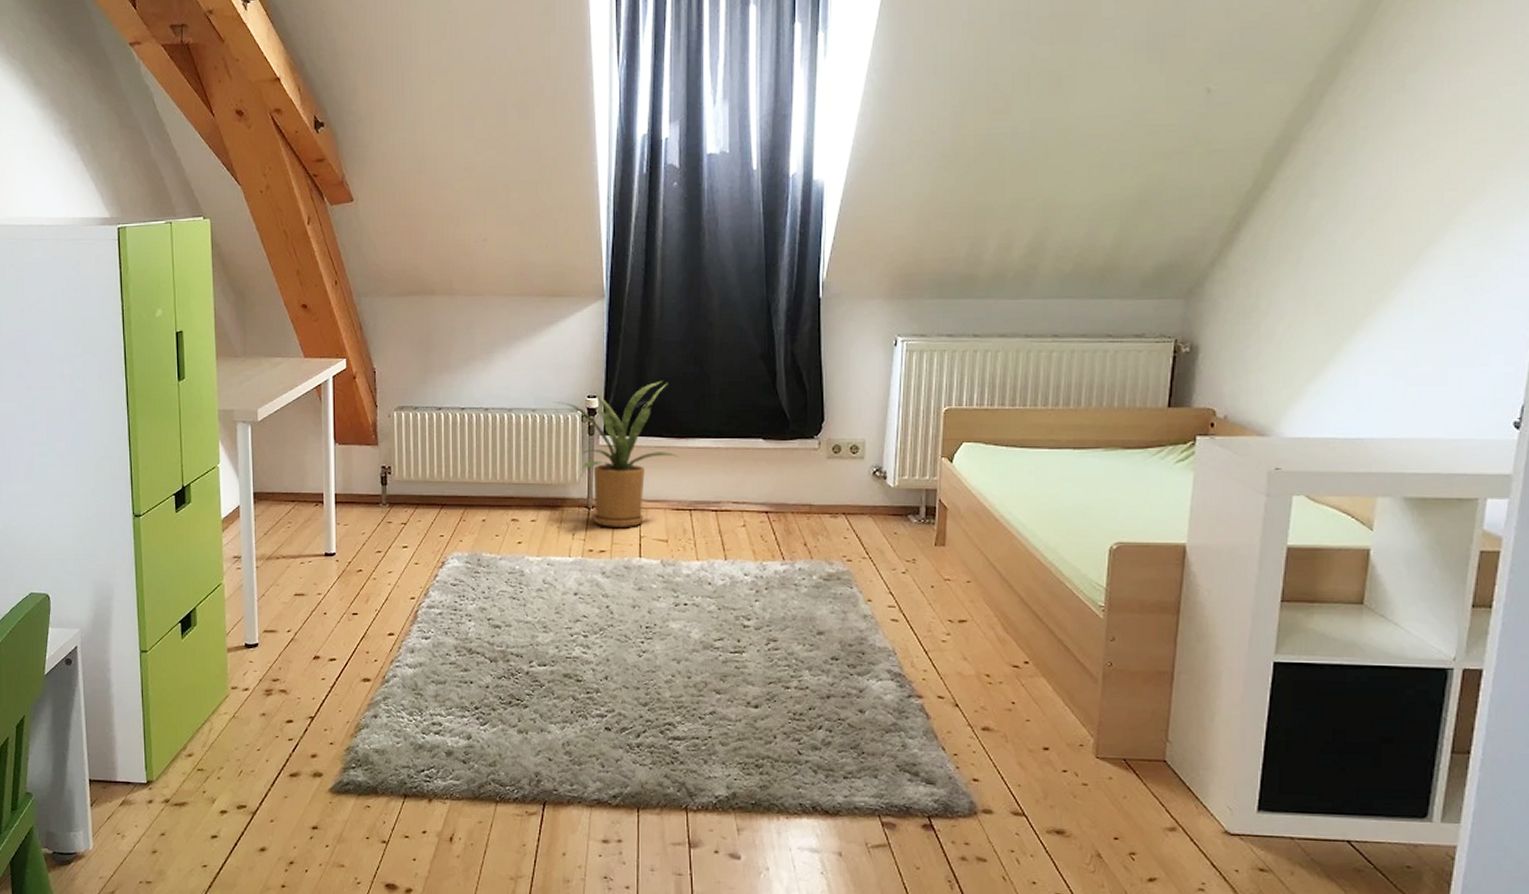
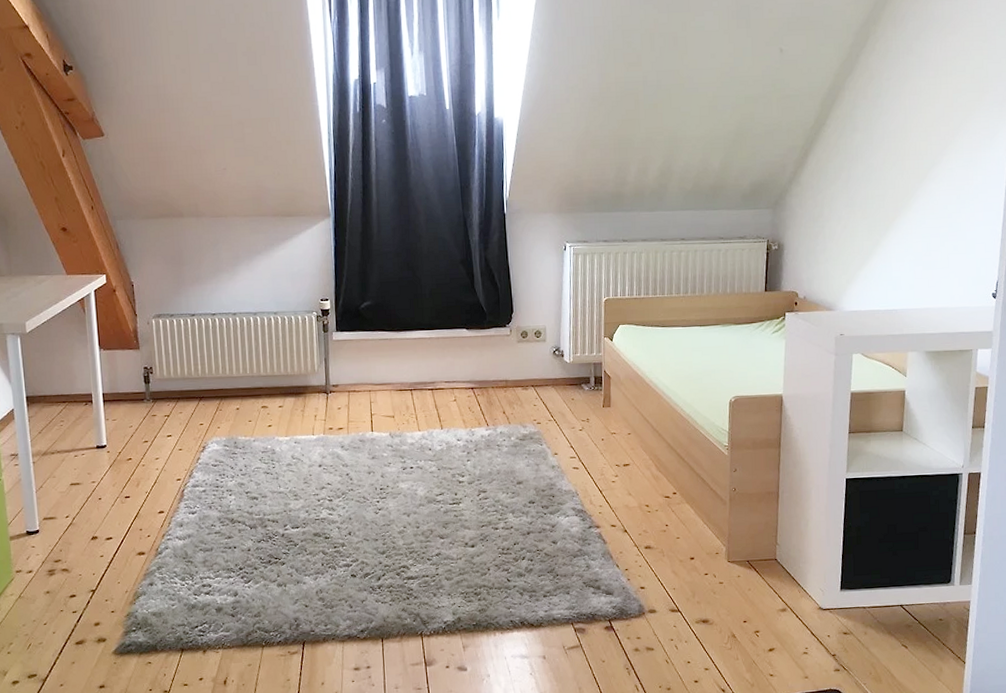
house plant: present [554,380,677,527] -> none [292,284,398,408]

